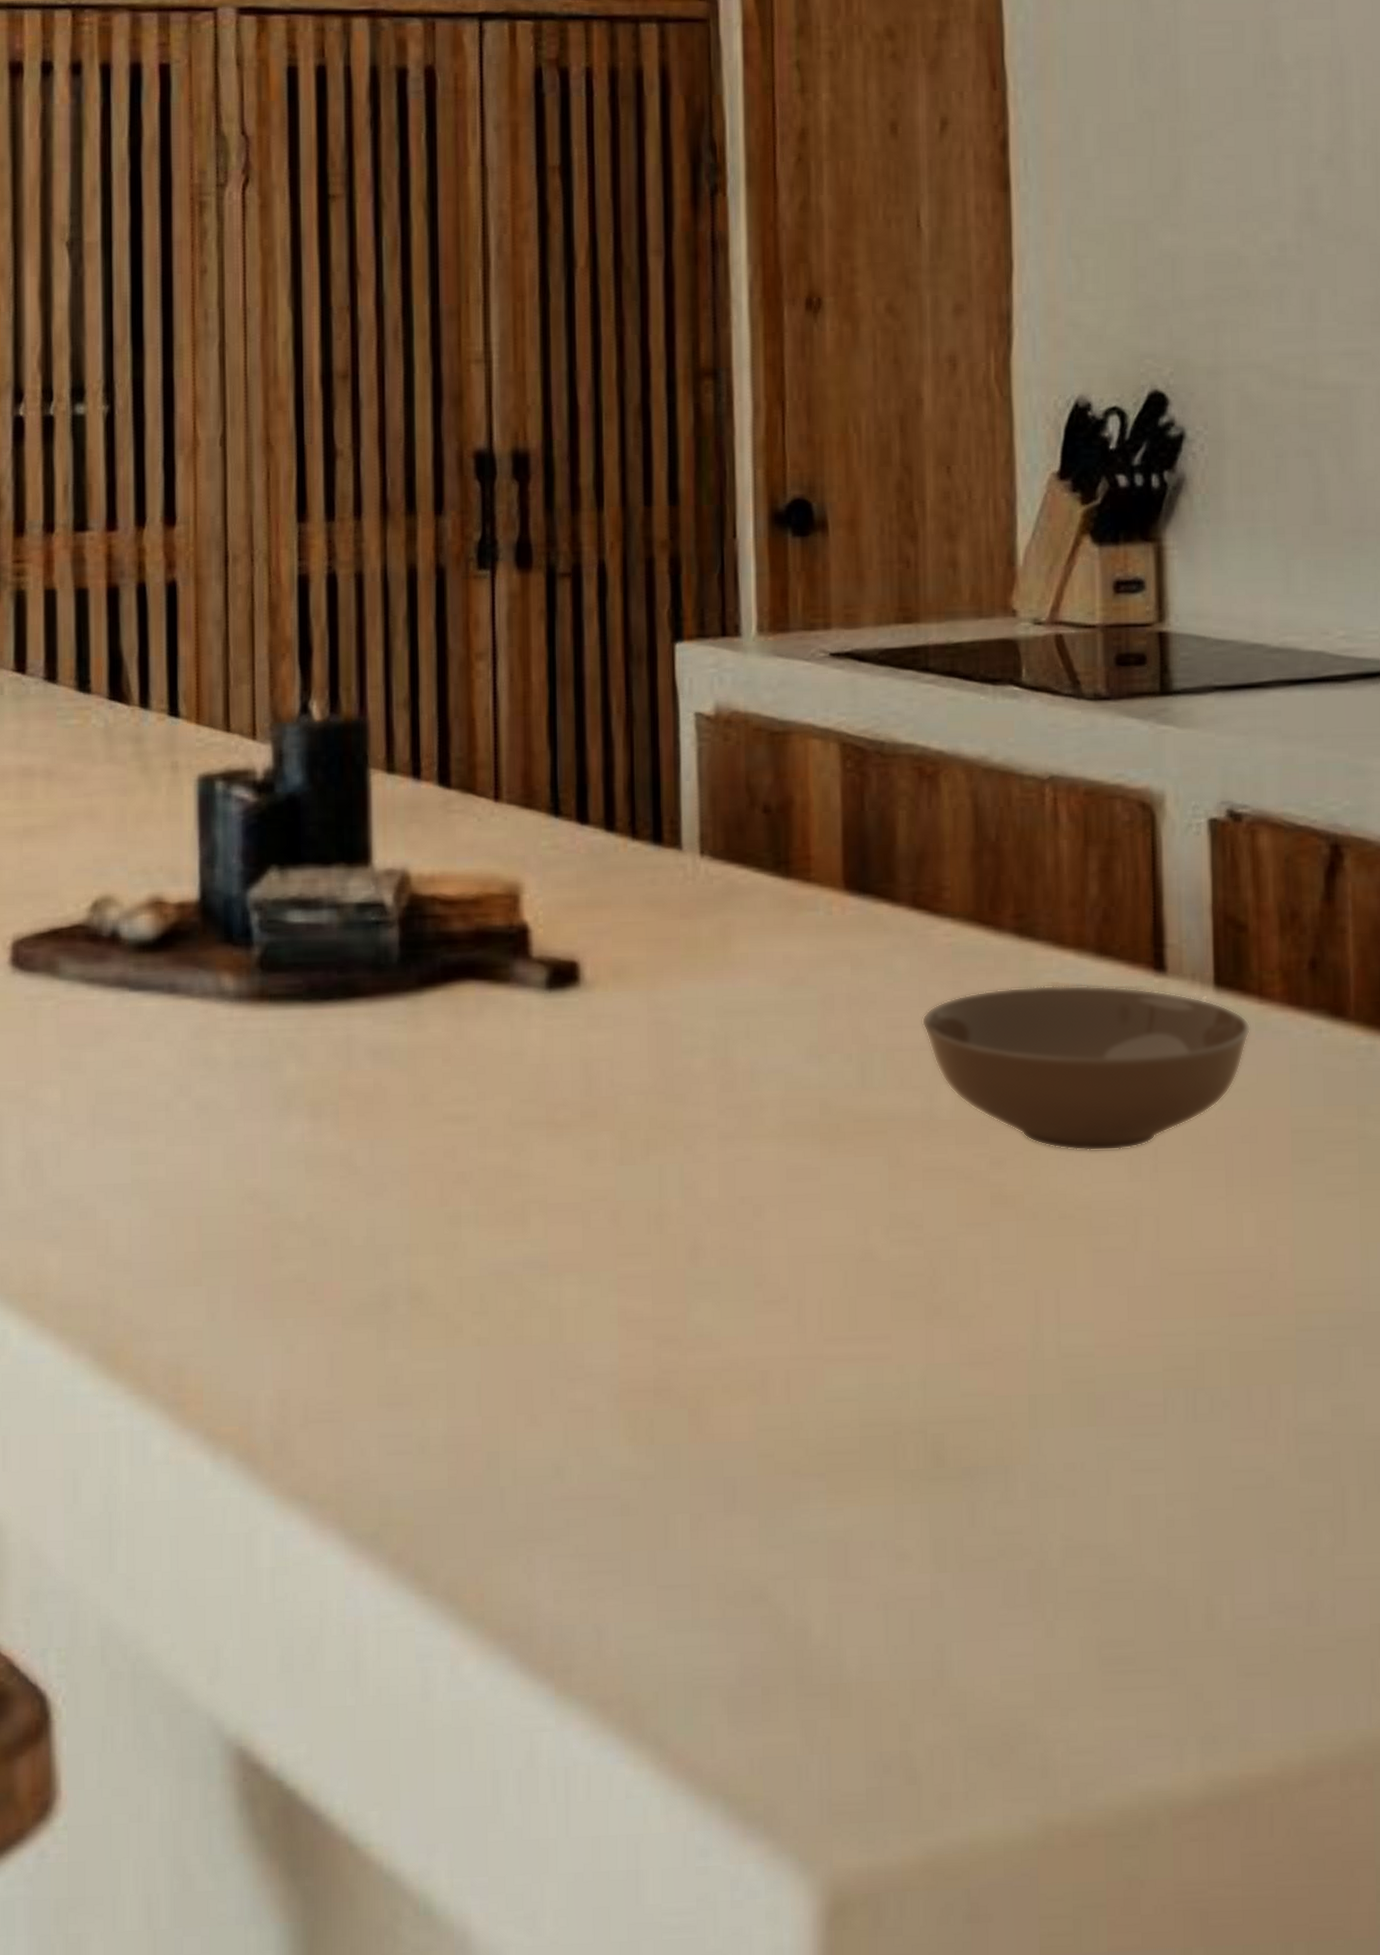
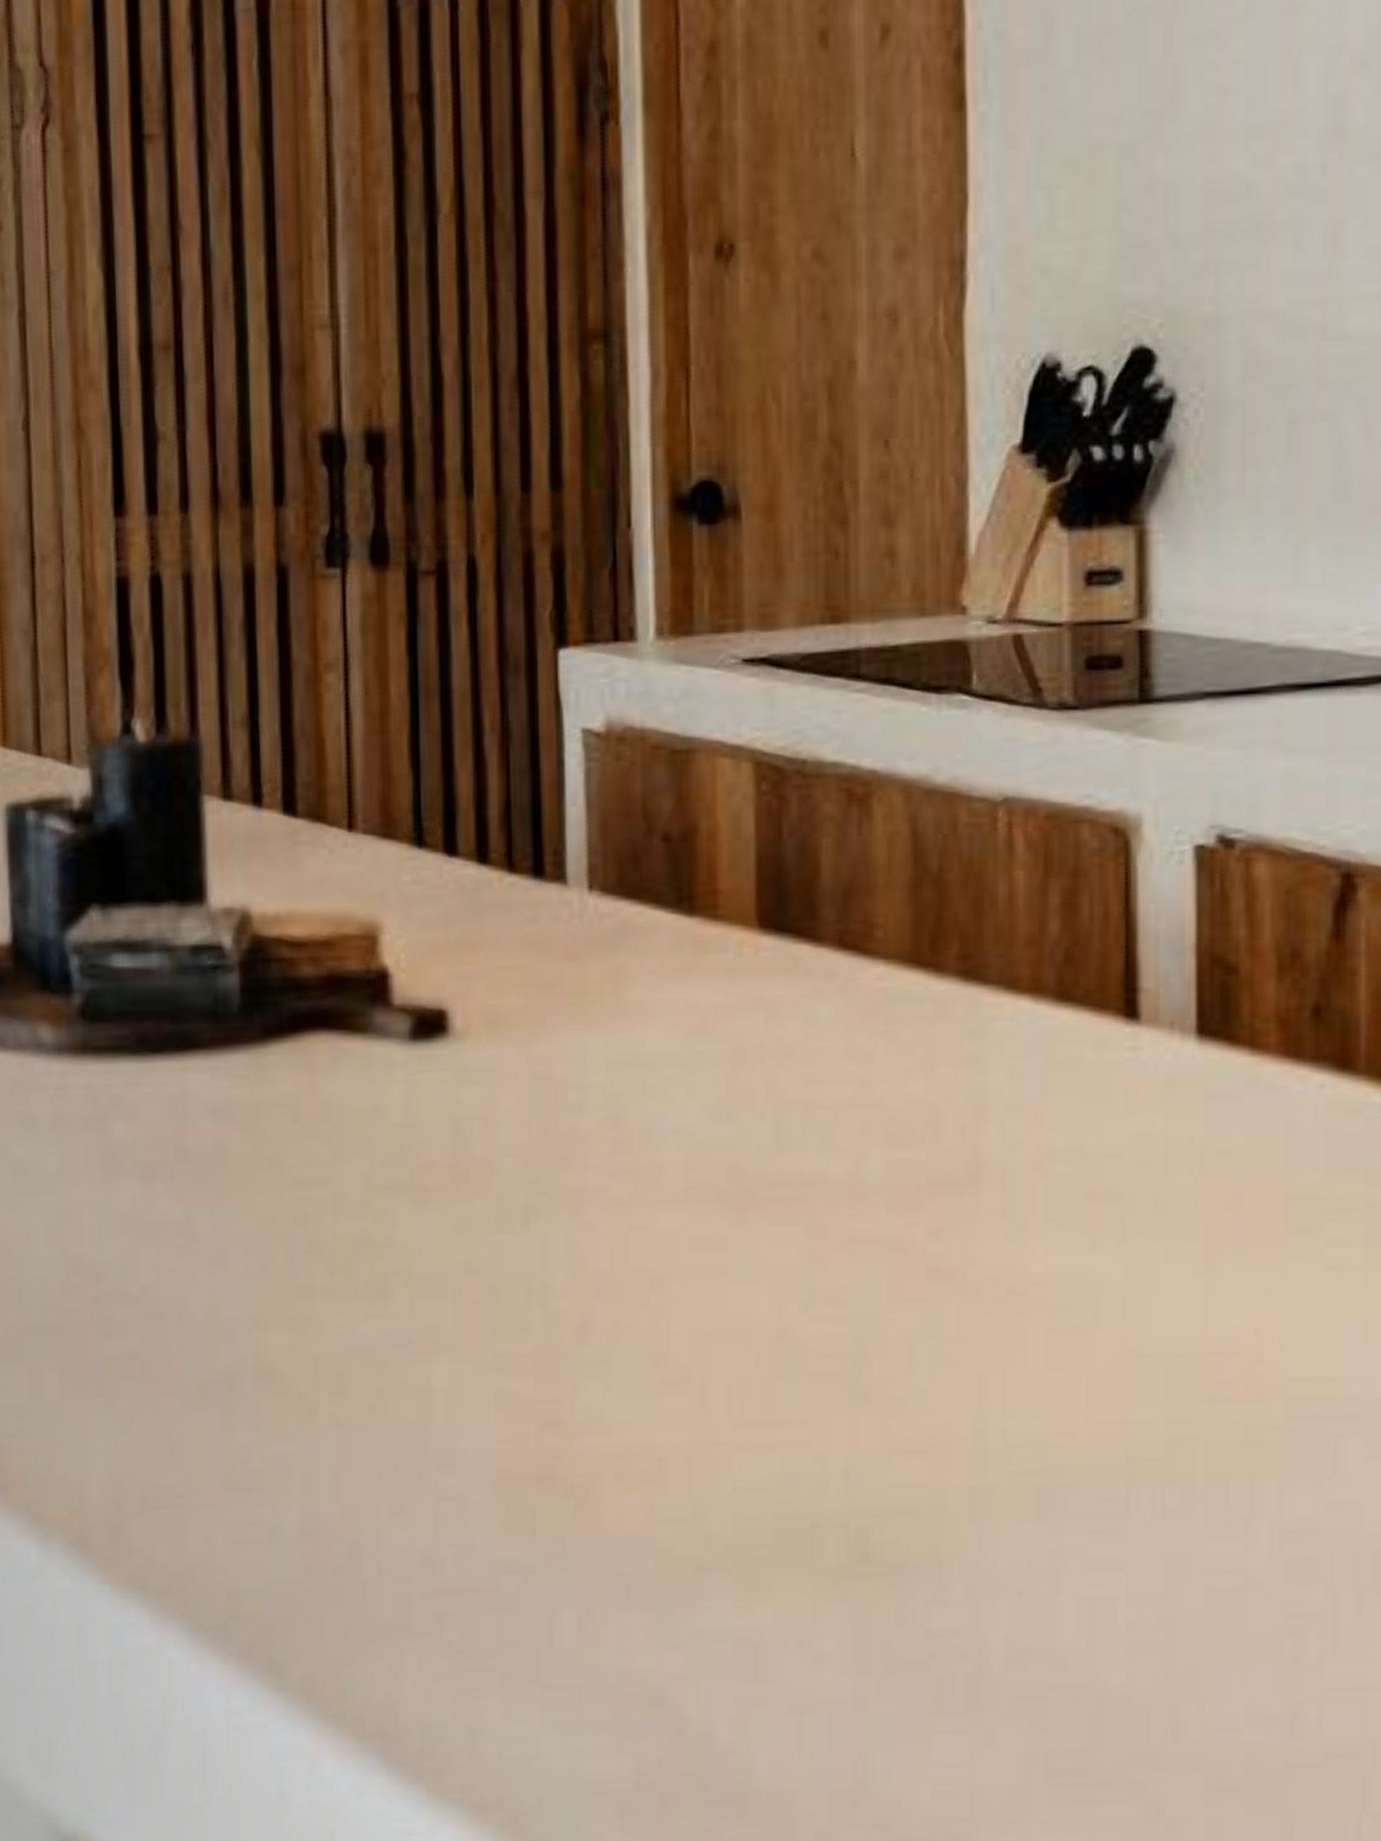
bowl: present [921,985,1251,1151] -> none [847,1035,1240,1220]

